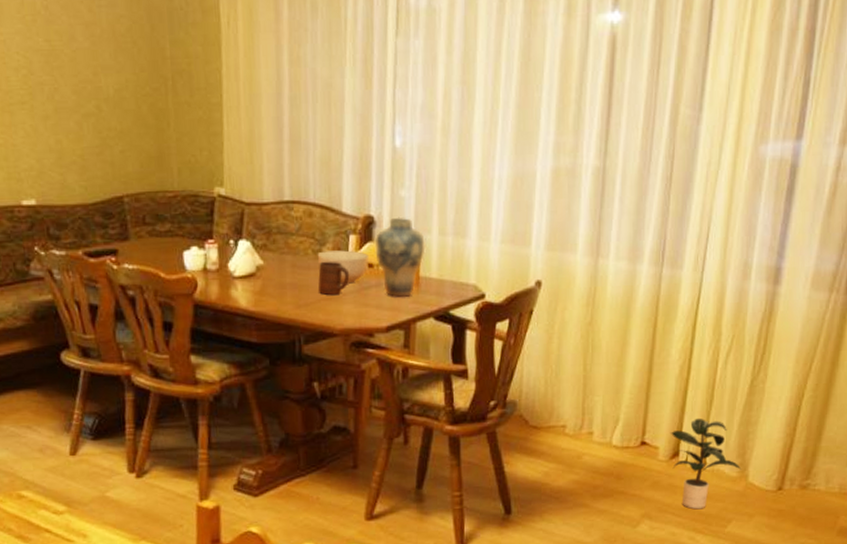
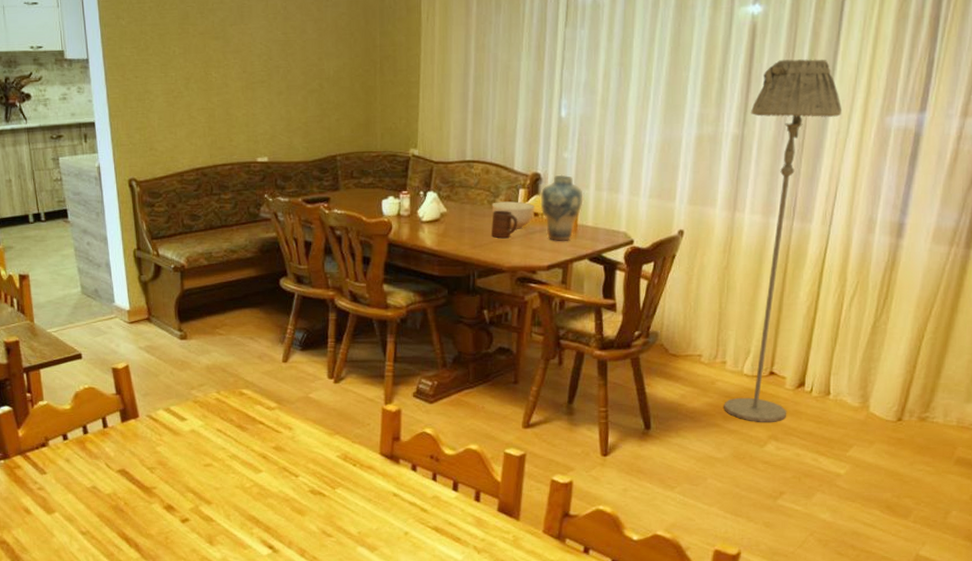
floor lamp: none [592,77,712,500] -> present [724,59,841,422]
potted plant: present [670,418,741,510] -> none [796,353,863,434]

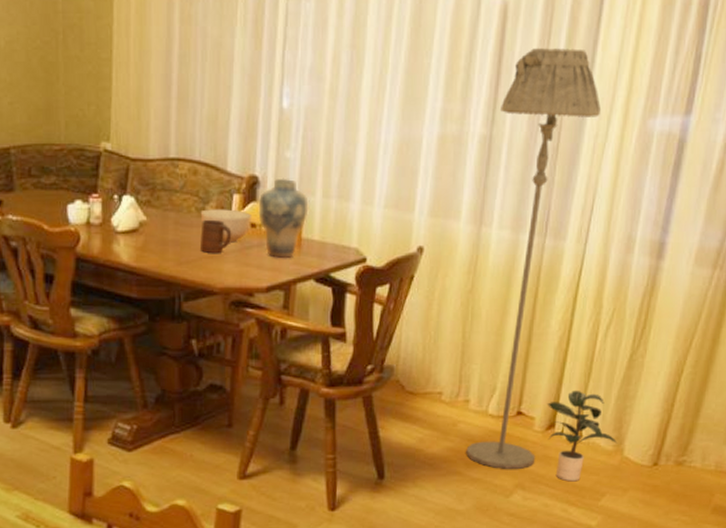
potted plant: none [796,353,863,434] -> present [546,390,617,482]

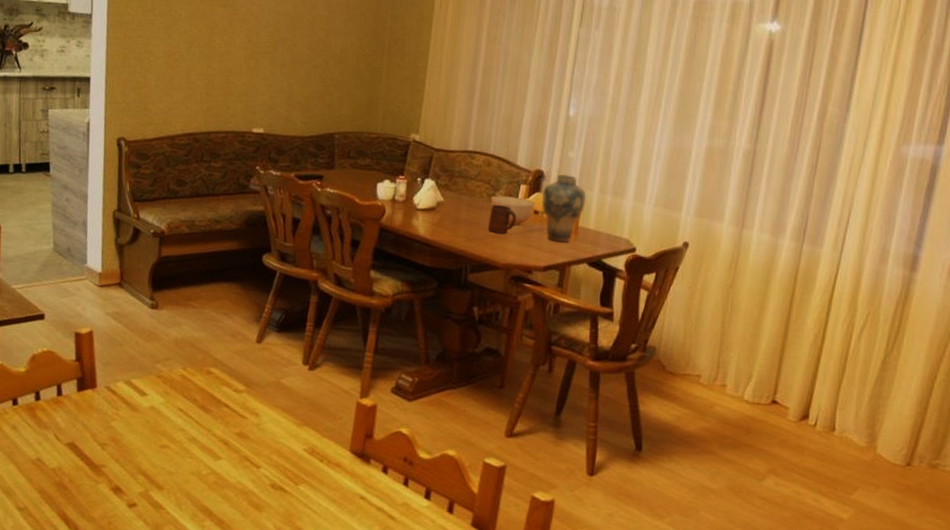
floor lamp: present [466,48,601,469] -> none [721,79,857,455]
potted plant: present [546,390,617,482] -> none [801,385,870,473]

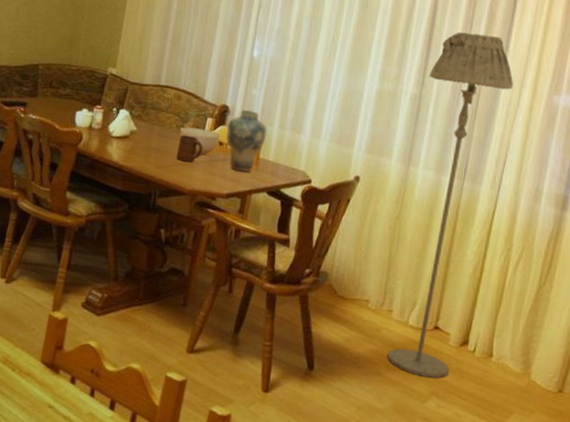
floor lamp: none [721,79,857,455] -> present [387,32,513,378]

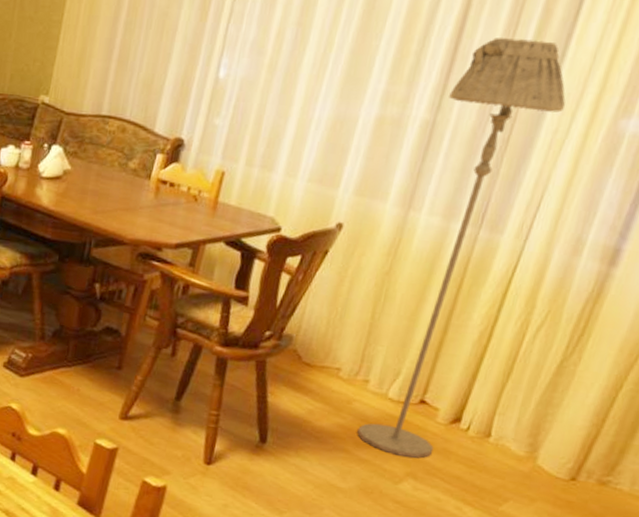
cup: present [176,135,203,162] -> none [117,174,150,207]
bowl: present [179,127,221,156] -> none [122,165,173,199]
vase: present [225,109,268,173] -> none [178,143,231,219]

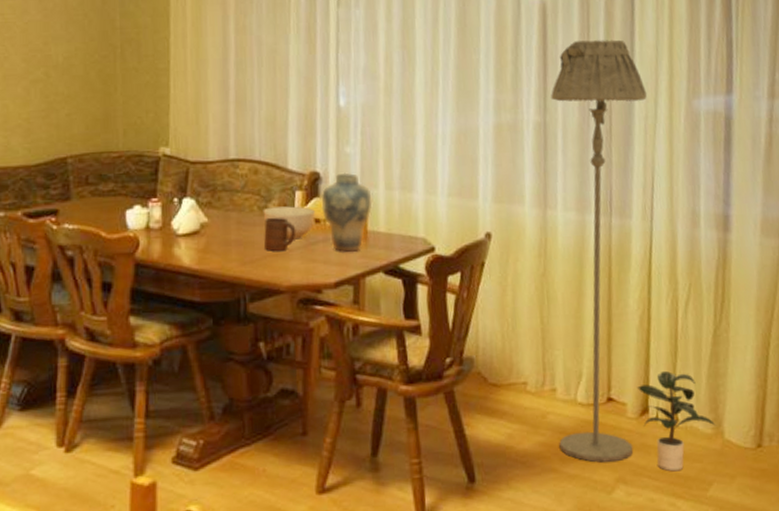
cup: none [117,174,150,207] -> present [264,217,296,251]
bowl: none [122,165,173,199] -> present [263,206,316,240]
vase: none [178,143,231,219] -> present [321,172,373,252]
potted plant: none [450,387,531,482] -> present [636,370,715,472]

